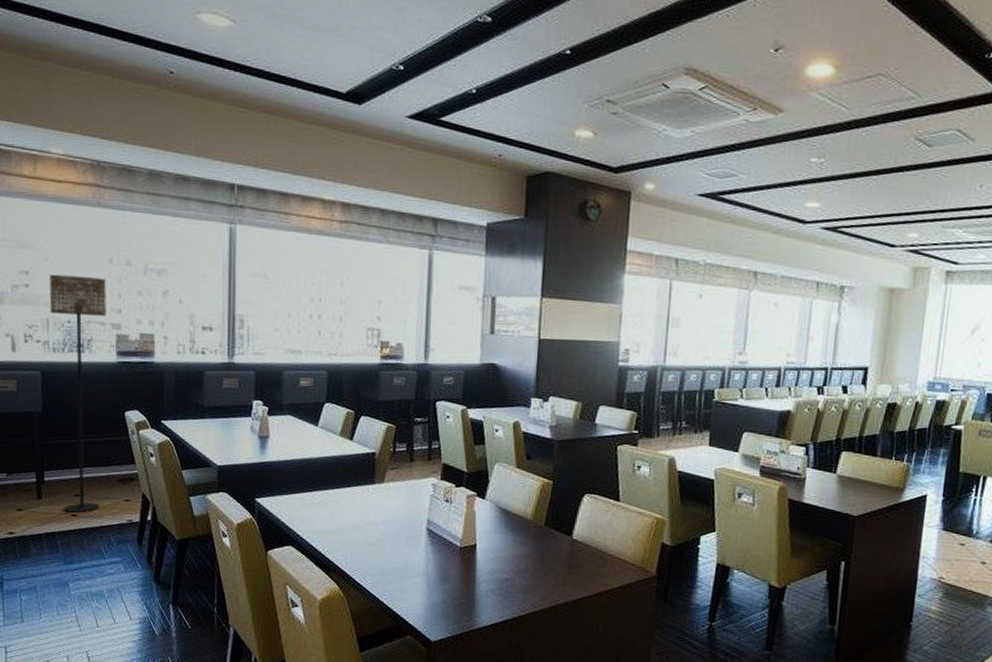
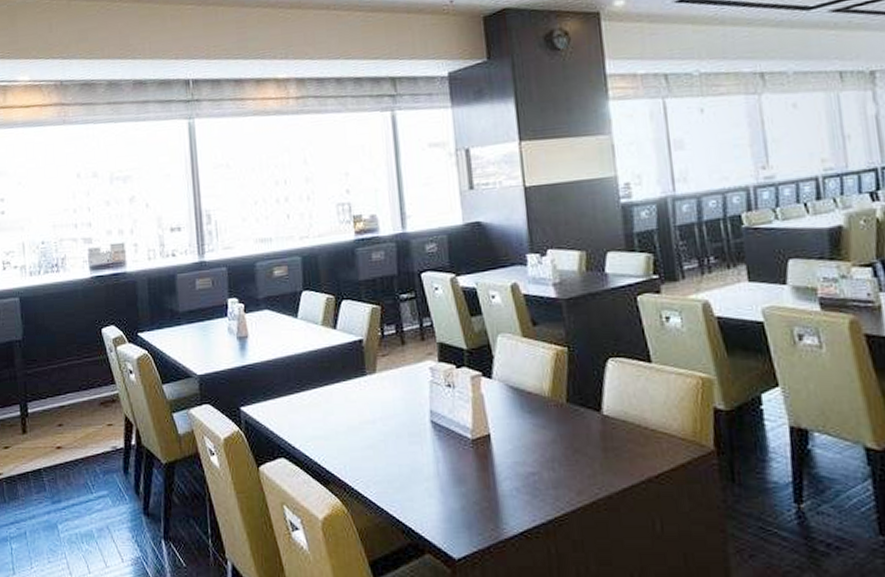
floor lamp: present [49,274,106,513] -> none [23,194,83,445]

